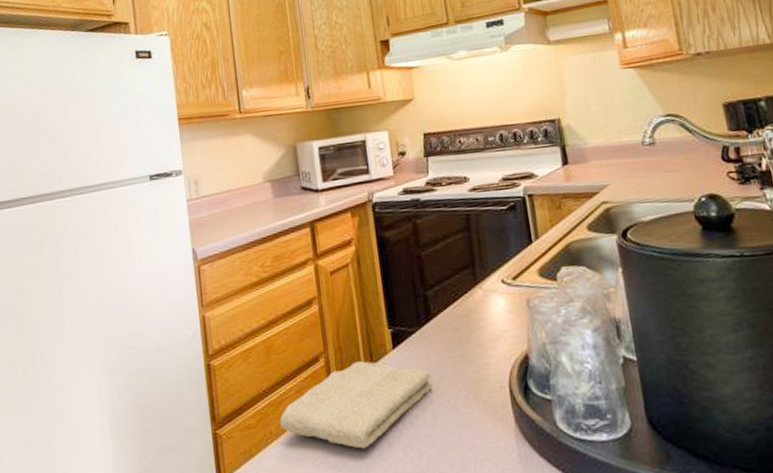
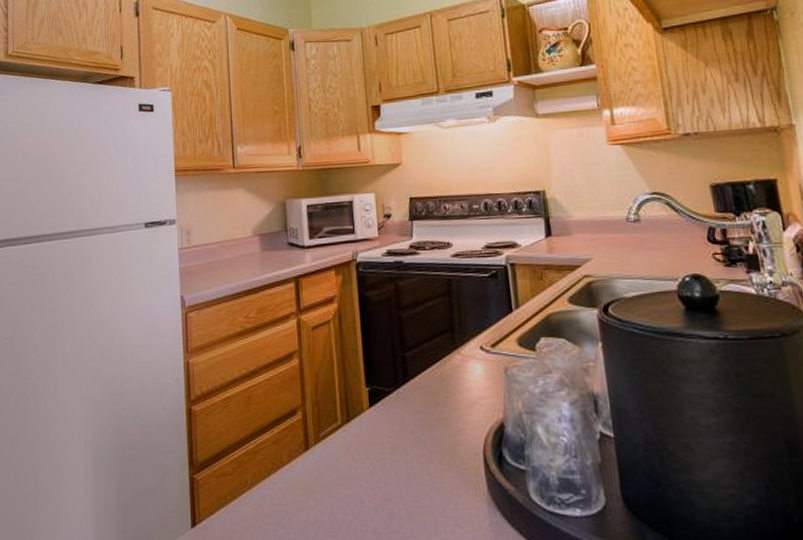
washcloth: present [280,361,432,449] -> none [255,417,407,505]

